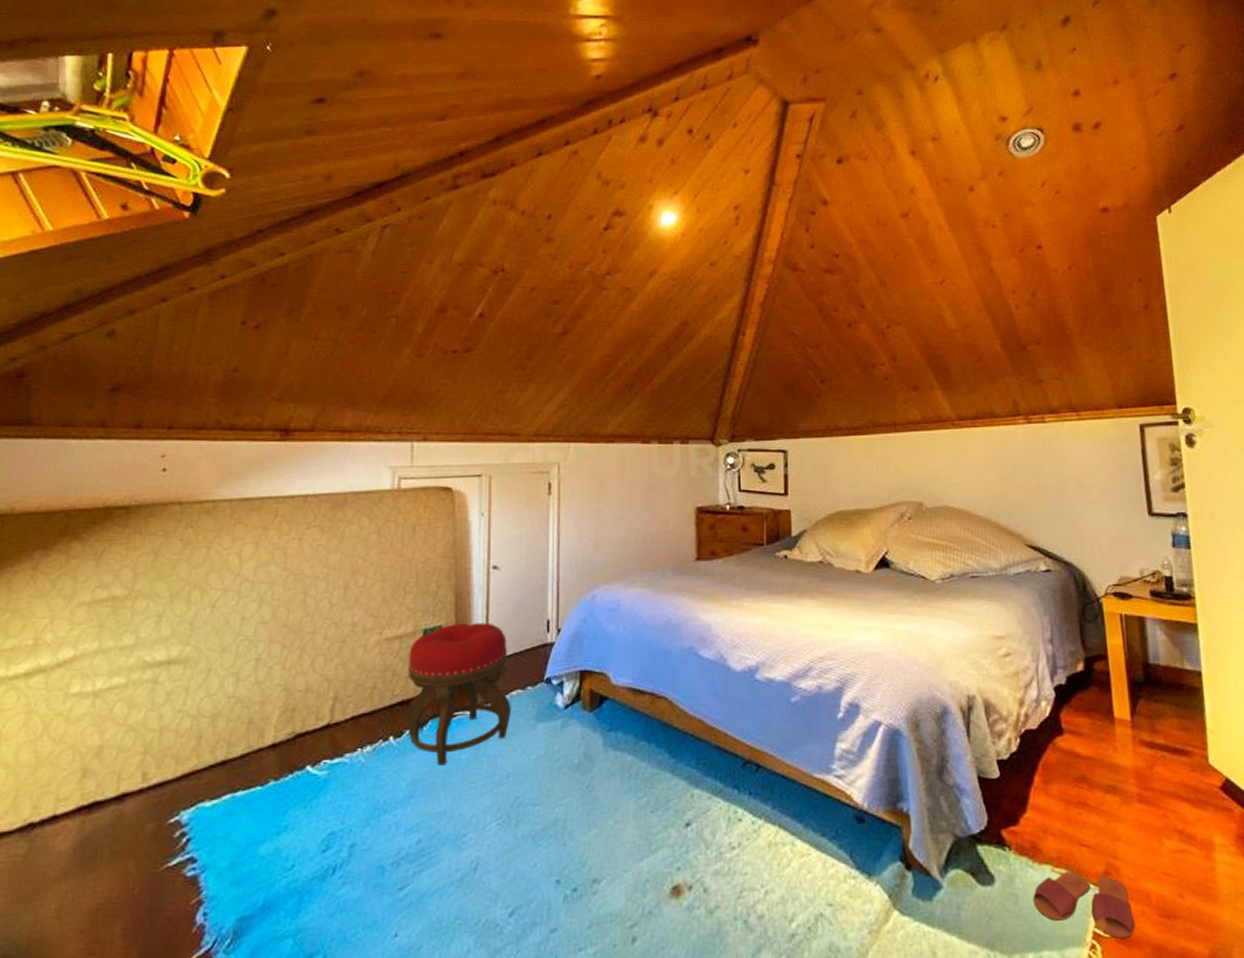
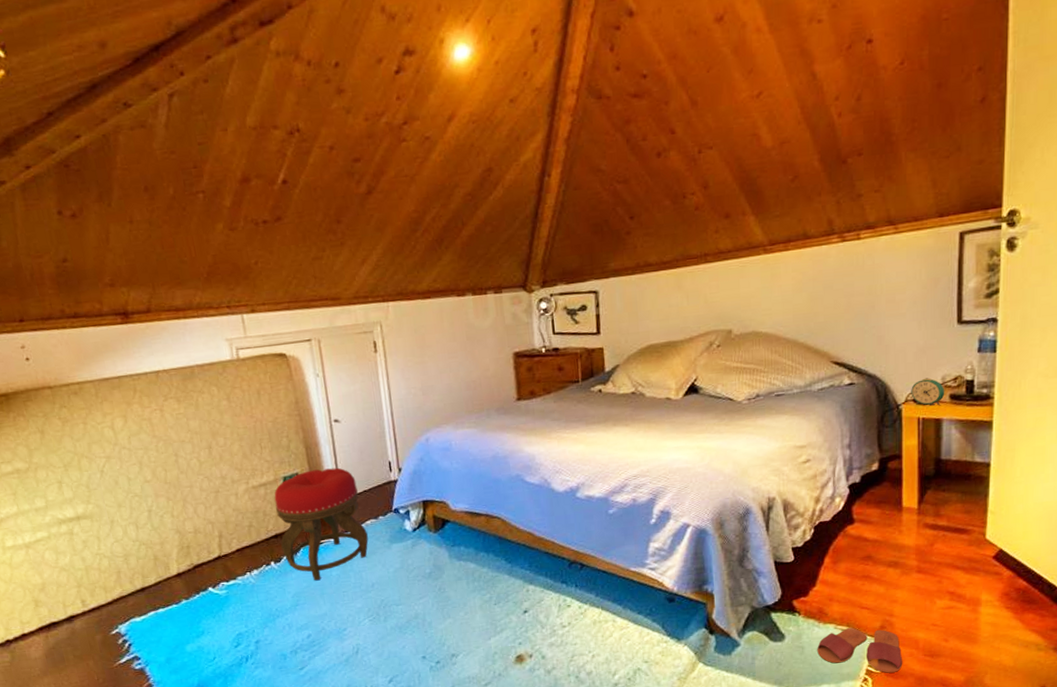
alarm clock: none [1109,570,1145,601] -> present [911,377,945,405]

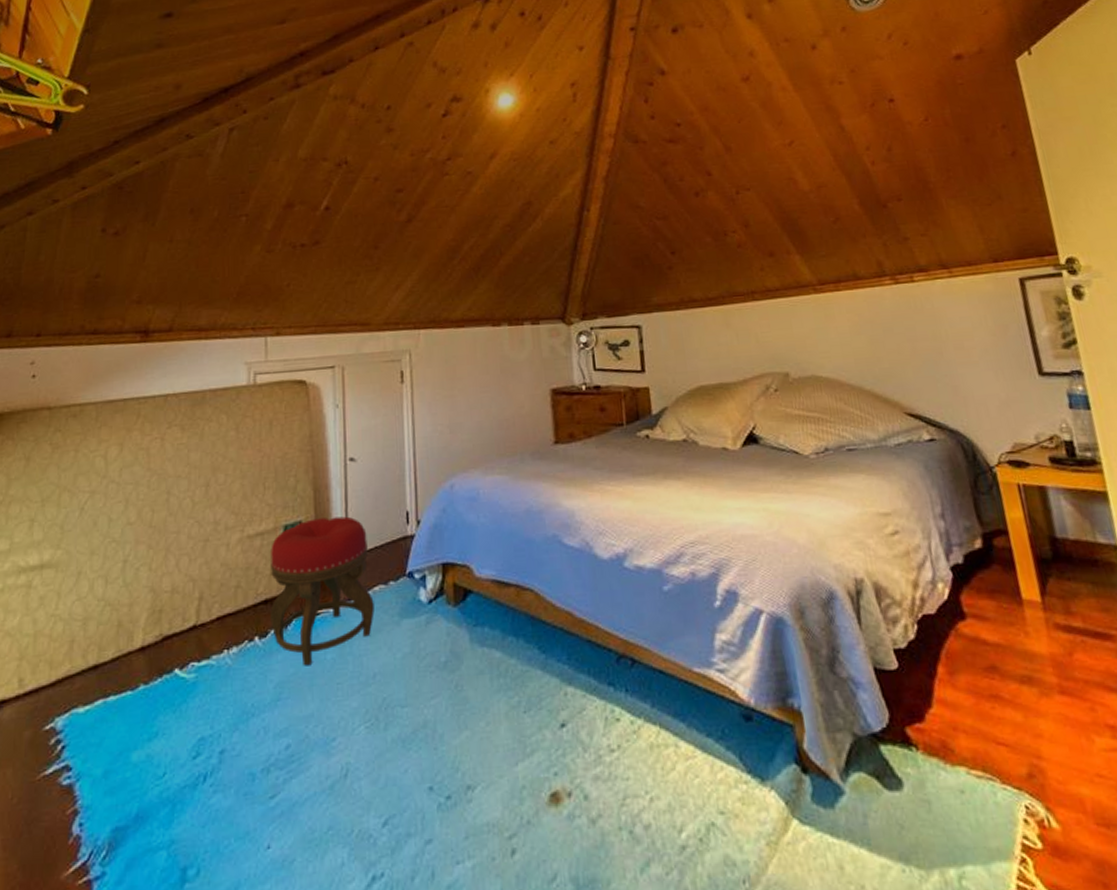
slippers: present [817,627,903,673] -> none [948,774,1070,851]
alarm clock: present [911,377,945,405] -> none [1002,436,1043,469]

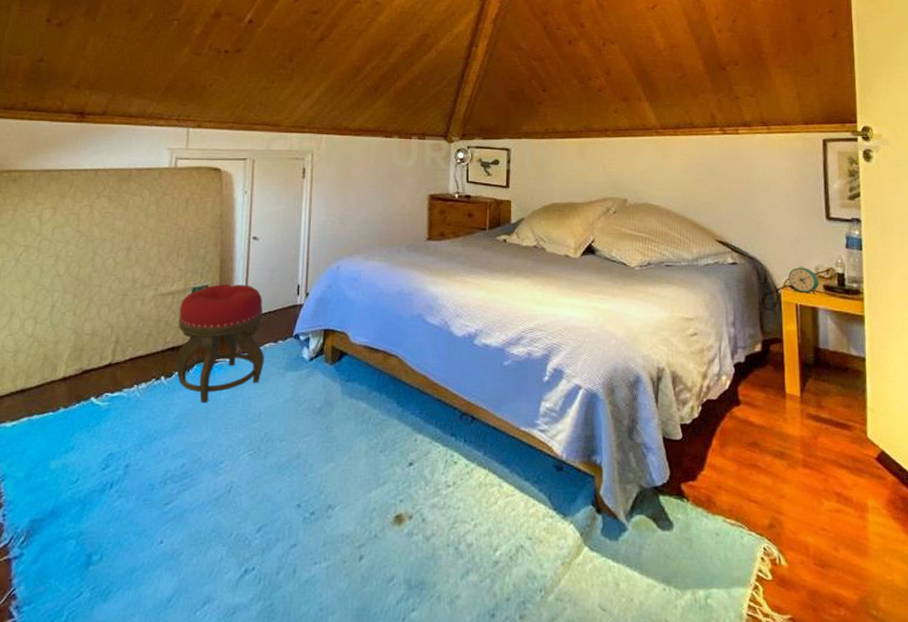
alarm clock: none [1002,436,1043,469] -> present [788,266,819,294]

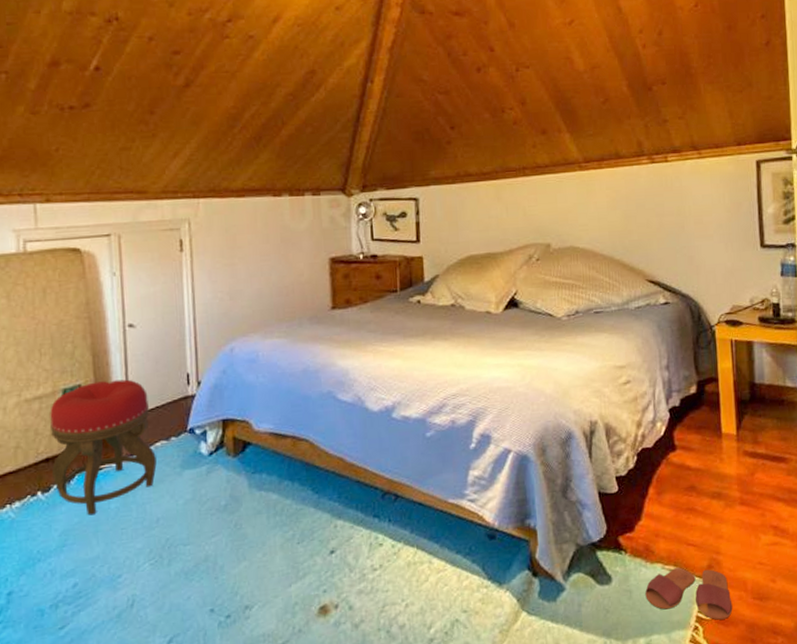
slippers: none [706,522,794,582] -> present [645,567,733,620]
alarm clock: present [788,266,819,294] -> none [722,299,754,327]

